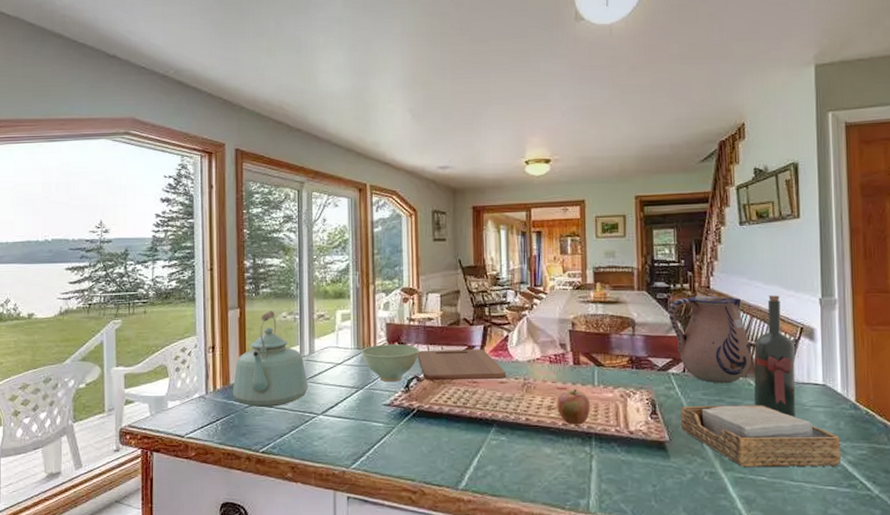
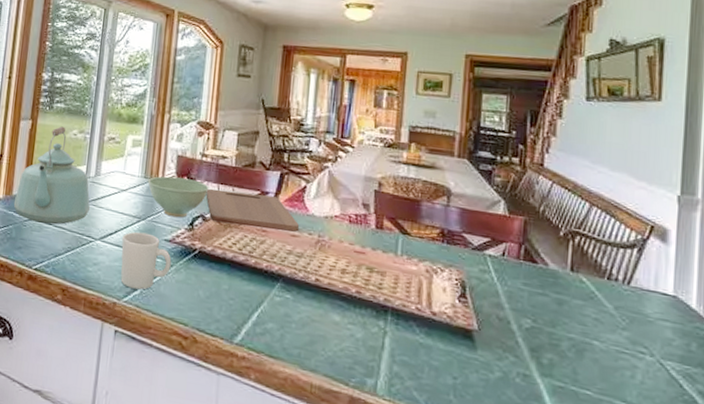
mug: none [343,401,393,455] -> present [120,231,172,290]
apple: present [556,389,591,425] -> none [351,254,391,296]
ceramic pitcher: present [668,296,752,384] -> none [491,172,588,277]
napkin holder: present [680,405,842,468] -> none [493,294,690,395]
wine bottle: present [754,295,796,417] -> none [584,184,641,328]

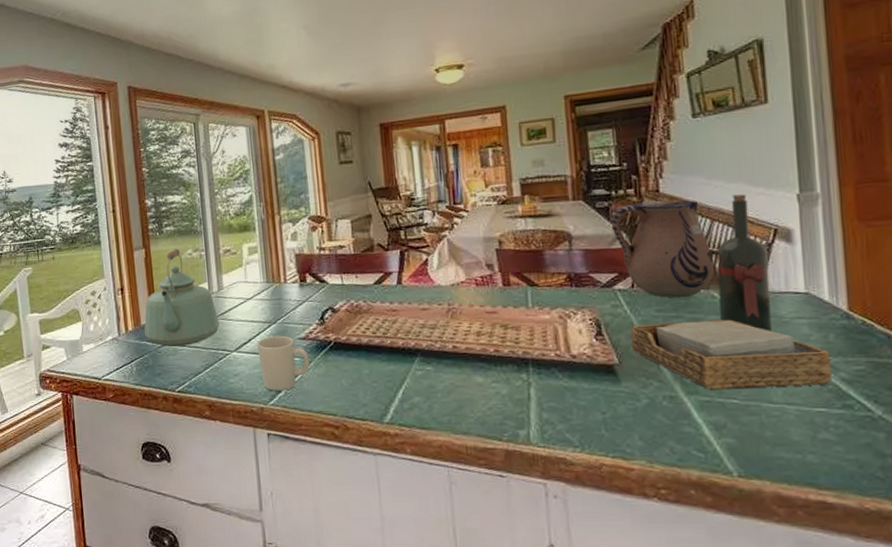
bowl: present [147,176,209,218] -> none [271,274,333,315]
cutting board: present [206,188,299,232] -> none [330,275,427,312]
ceramic pitcher: none [491,172,588,277] -> present [610,200,715,298]
napkin holder: none [493,294,690,395] -> present [631,319,833,389]
wine bottle: none [584,184,641,328] -> present [717,194,772,331]

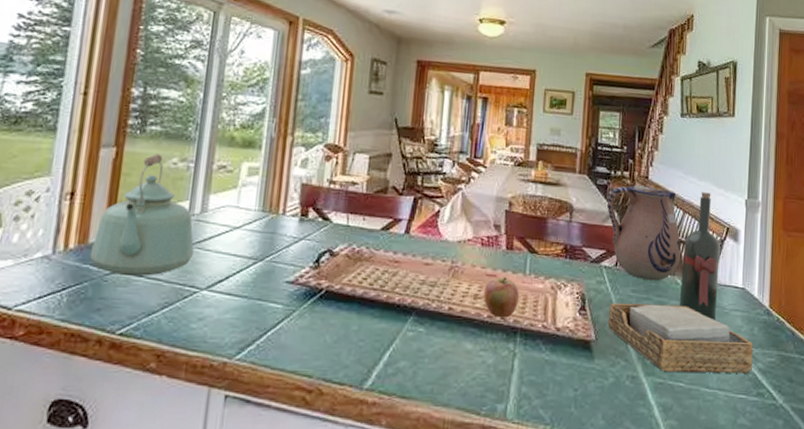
mug: present [257,335,310,391] -> none [232,275,294,343]
apple: none [485,312,526,351] -> present [483,276,520,318]

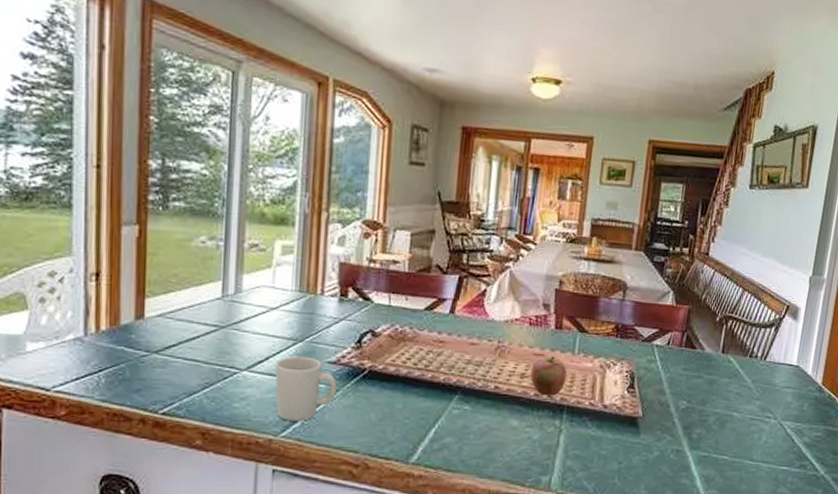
kettle: present [89,154,195,276] -> none [123,232,232,357]
mug: none [232,275,294,343] -> present [275,356,337,421]
ceramic pitcher: present [606,186,682,281] -> none [662,263,738,360]
napkin holder: present [607,302,754,374] -> none [655,380,801,447]
wine bottle: present [679,192,720,320] -> none [730,269,779,397]

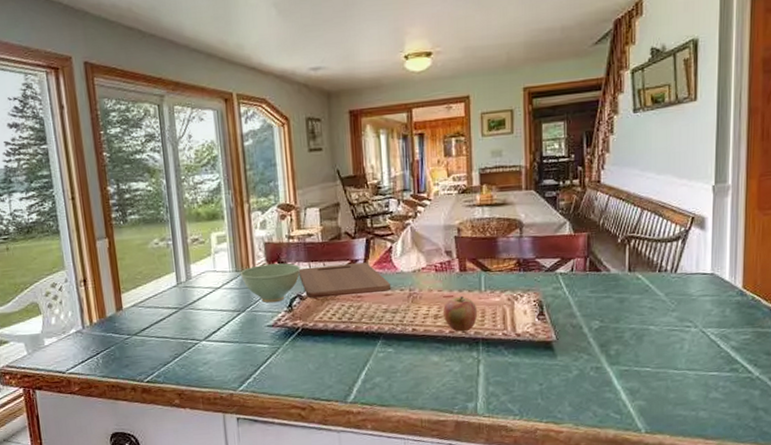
mug: present [275,356,337,421] -> none [226,323,278,377]
bowl: none [304,288,379,336] -> present [240,263,301,303]
cutting board: none [375,299,478,340] -> present [298,262,390,299]

